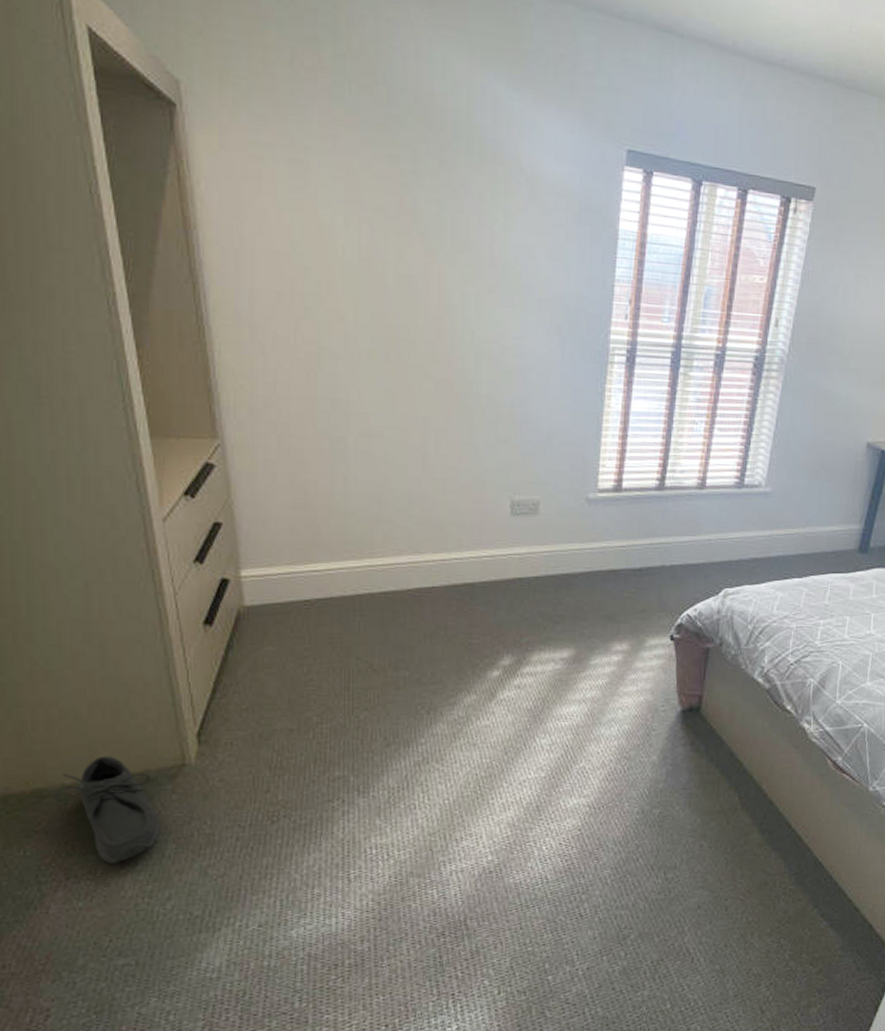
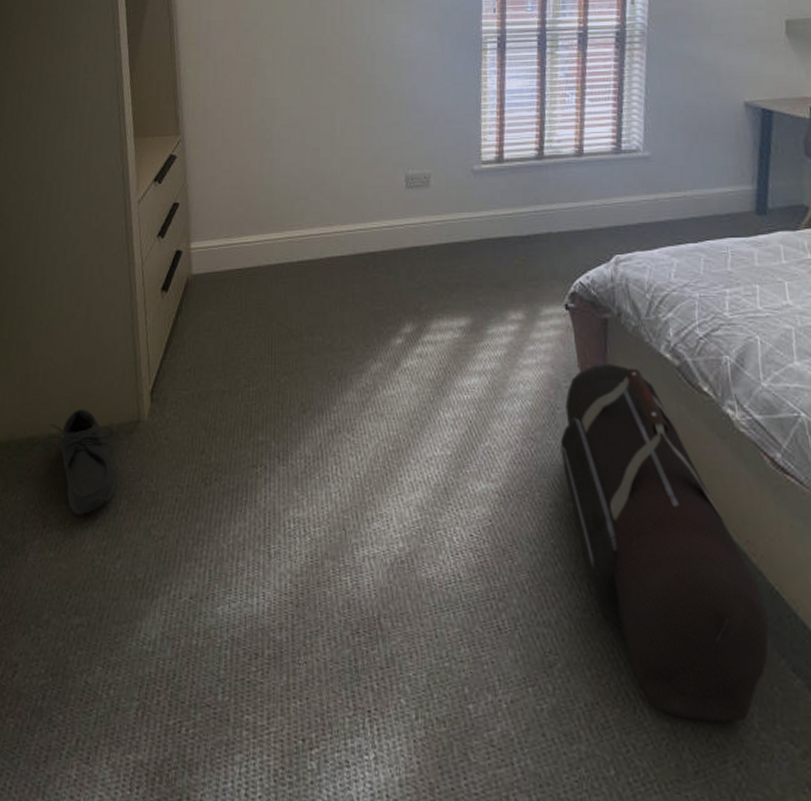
duffel bag: none [652,689,810,962] -> present [560,364,769,724]

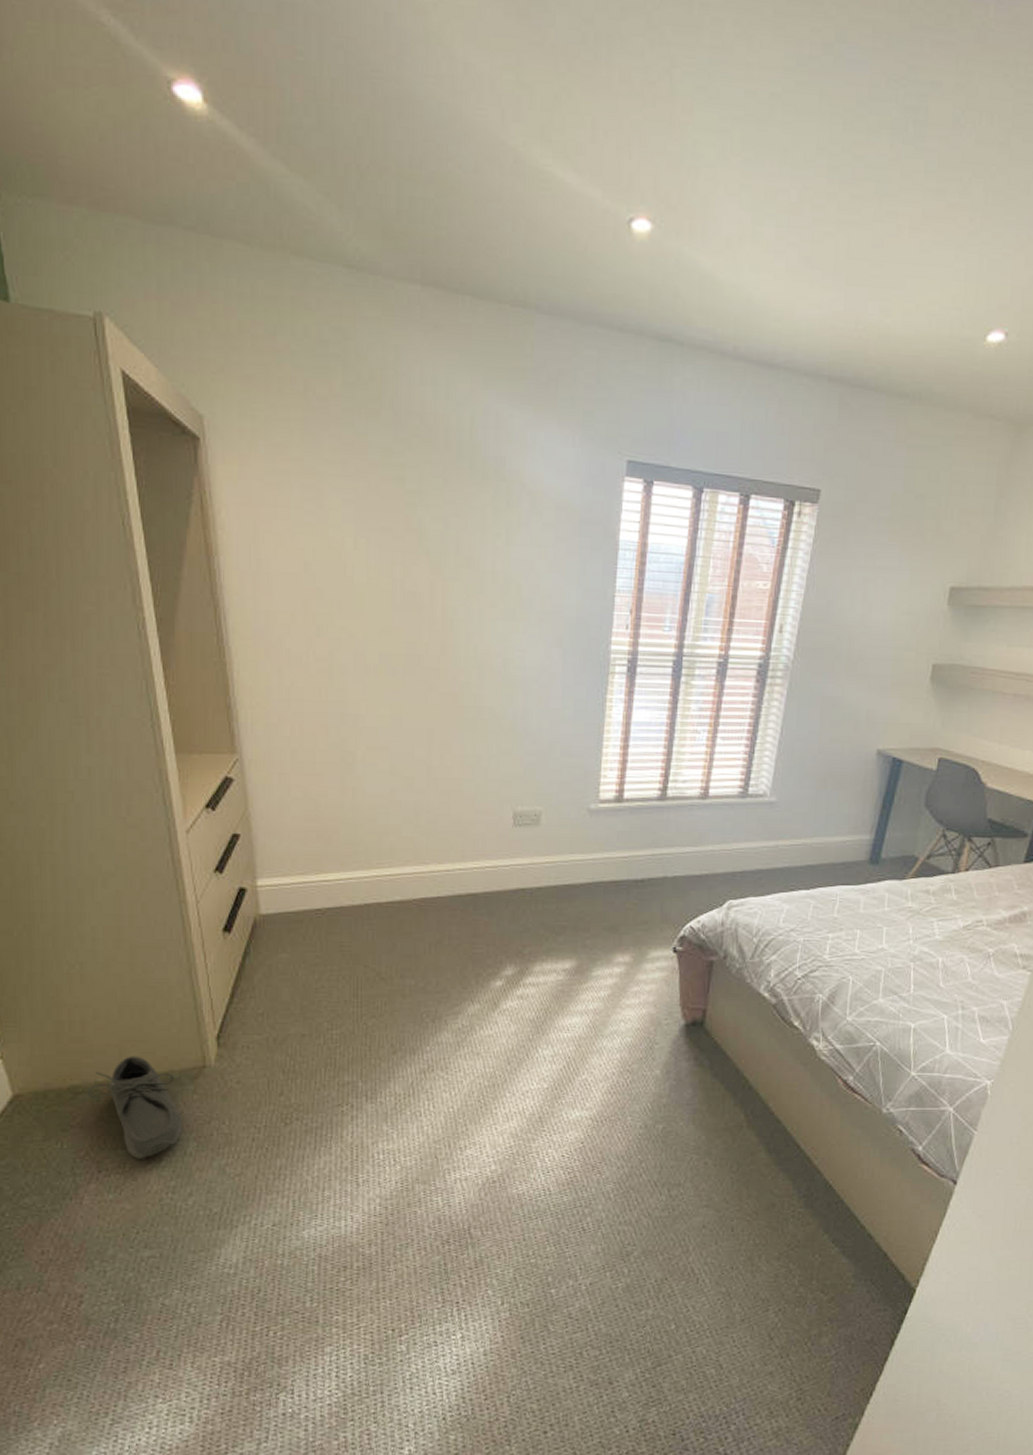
duffel bag: present [560,364,769,724] -> none [655,1003,820,1285]

